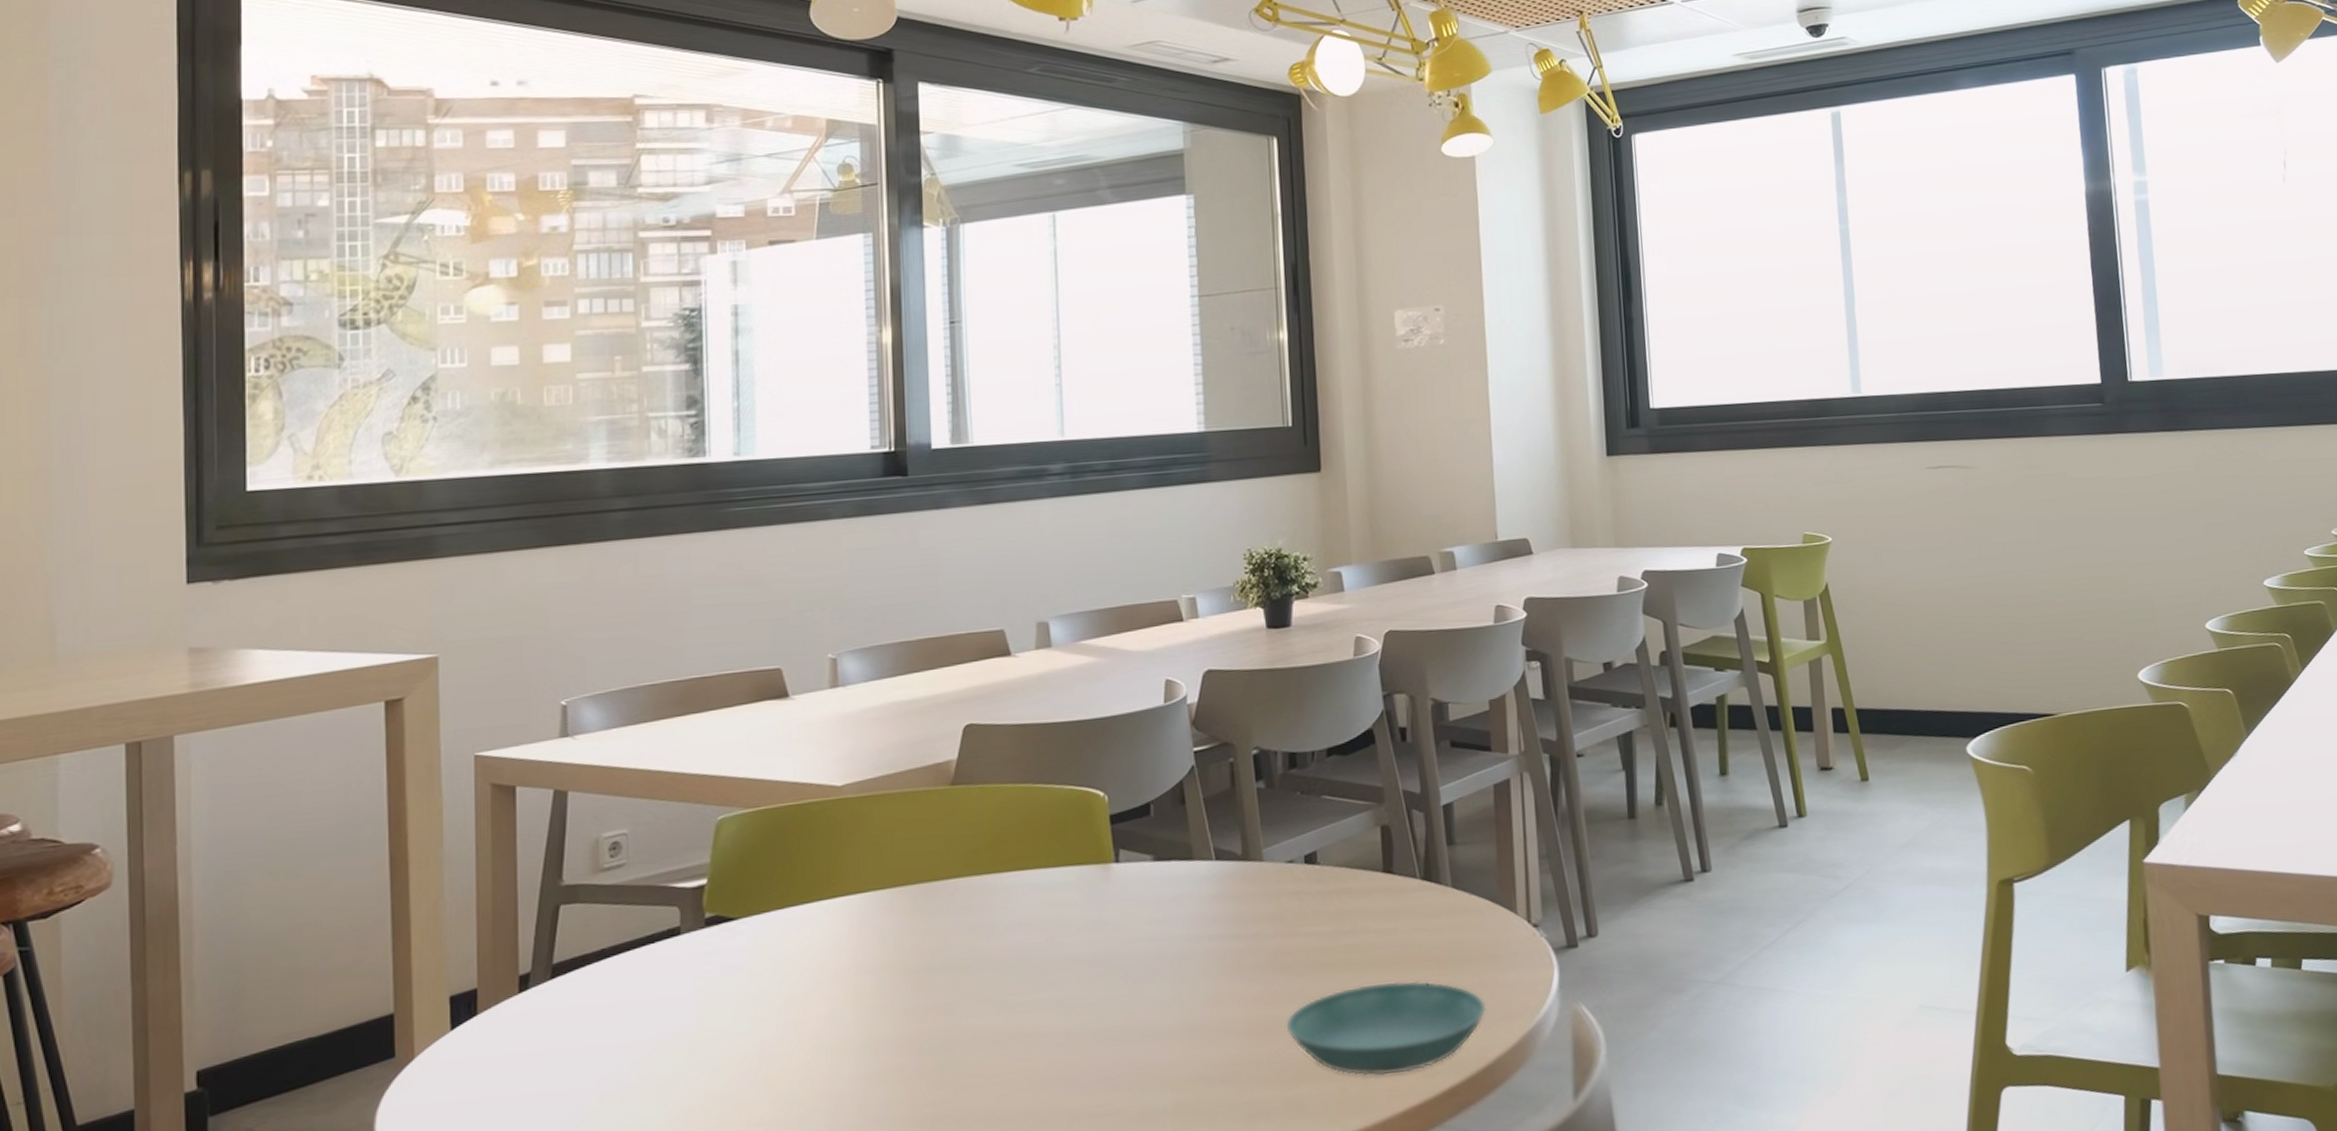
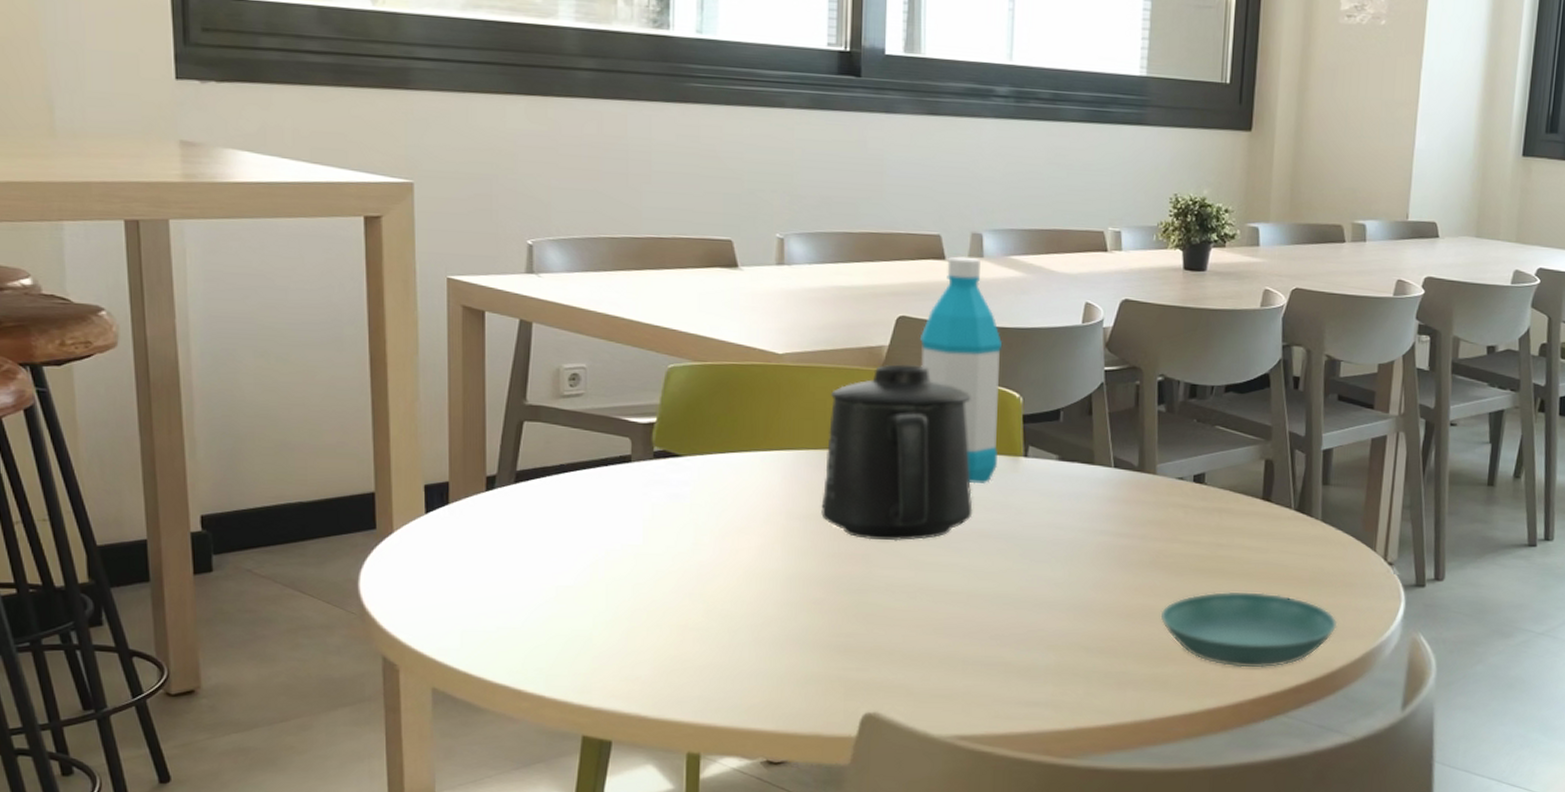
mug: none [895,776,1064,986] -> present [821,364,973,541]
water bottle: none [991,648,1086,903] -> present [920,256,1003,485]

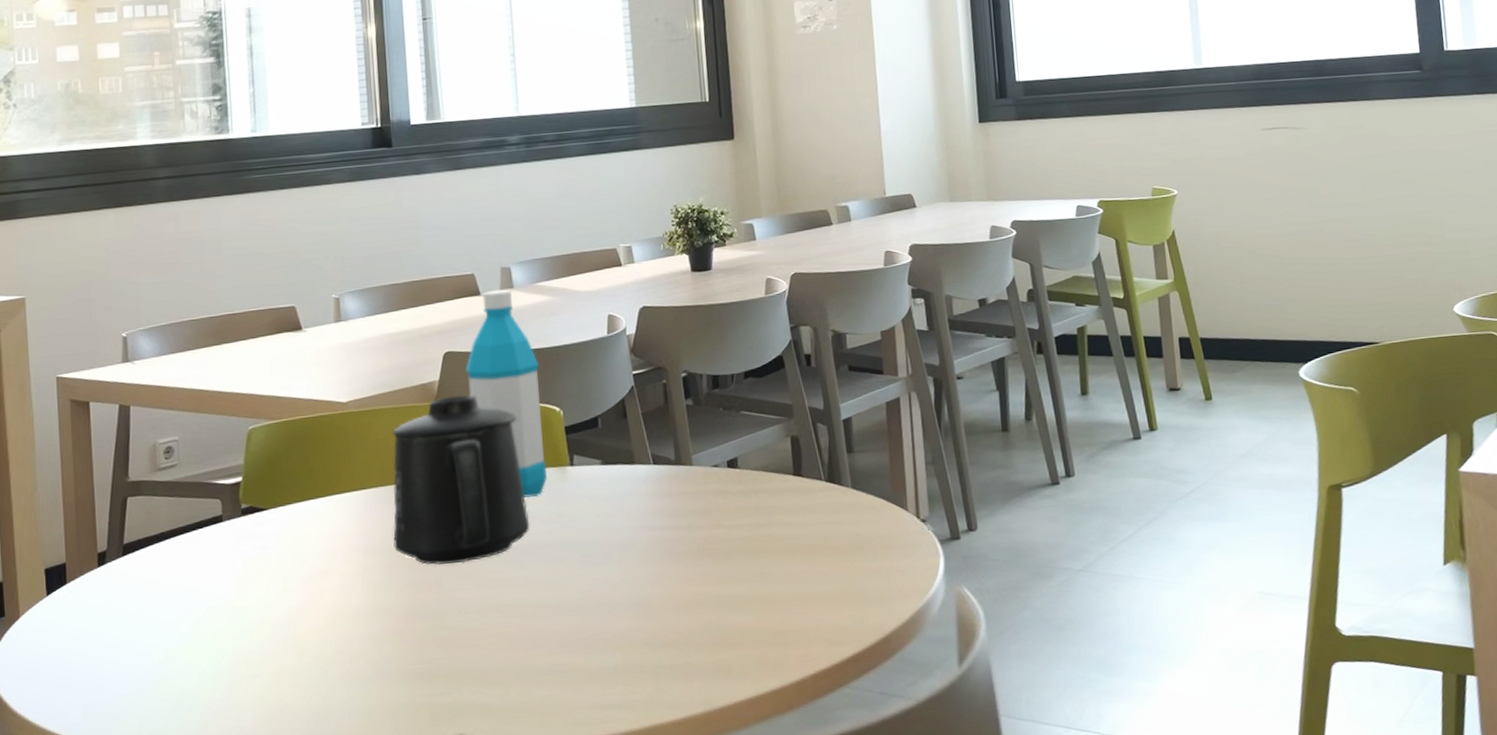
saucer: present [1160,591,1338,668] -> none [714,565,883,644]

